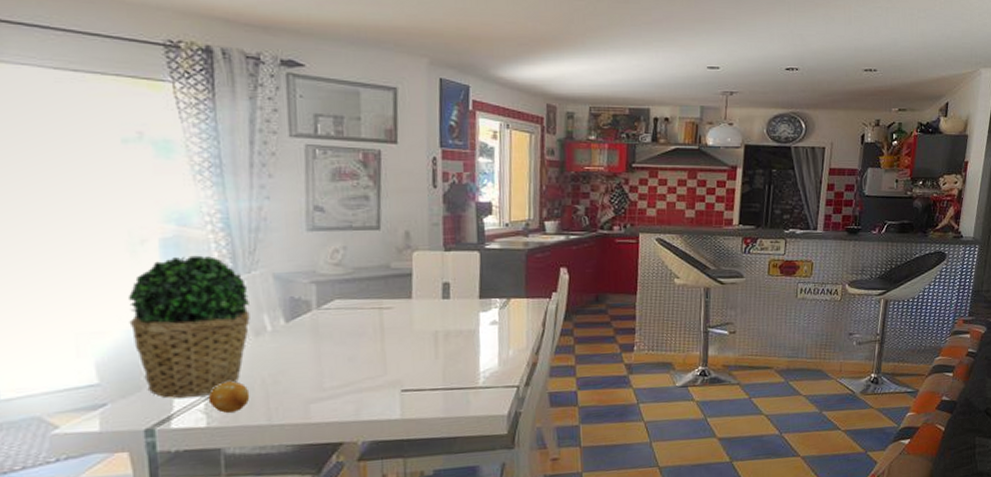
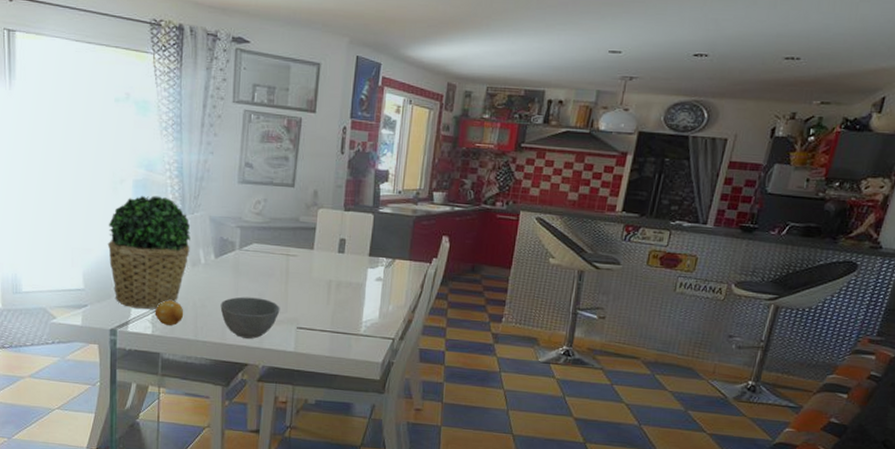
bowl: none [299,362,378,413] -> present [220,296,280,339]

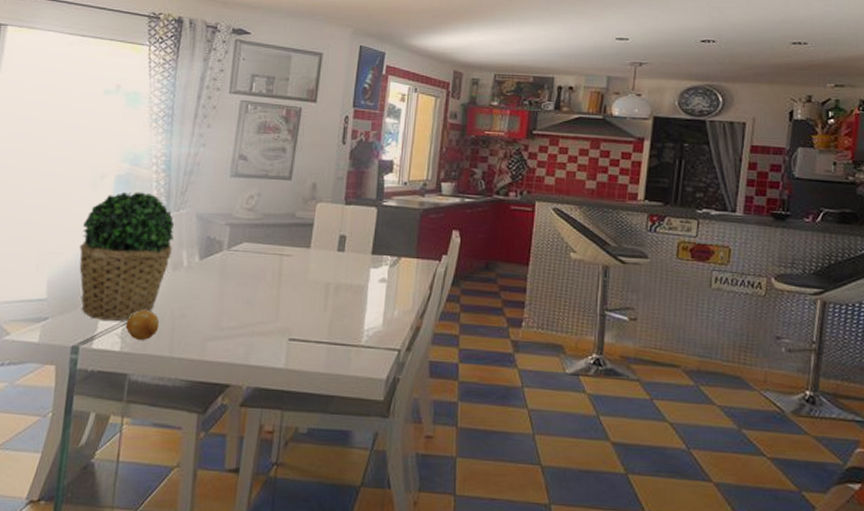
bowl: present [220,296,280,339] -> none [201,304,270,354]

